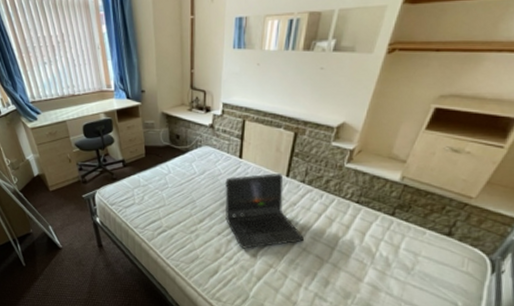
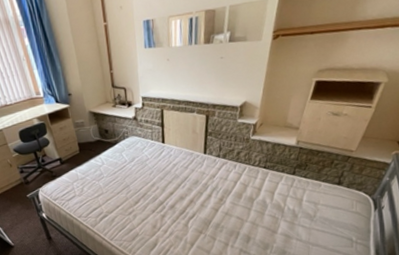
laptop computer: present [225,173,304,249] -> none [153,152,225,221]

